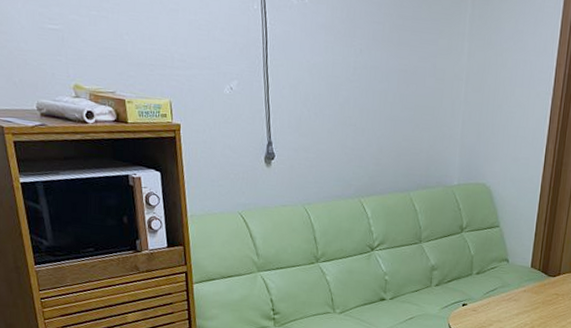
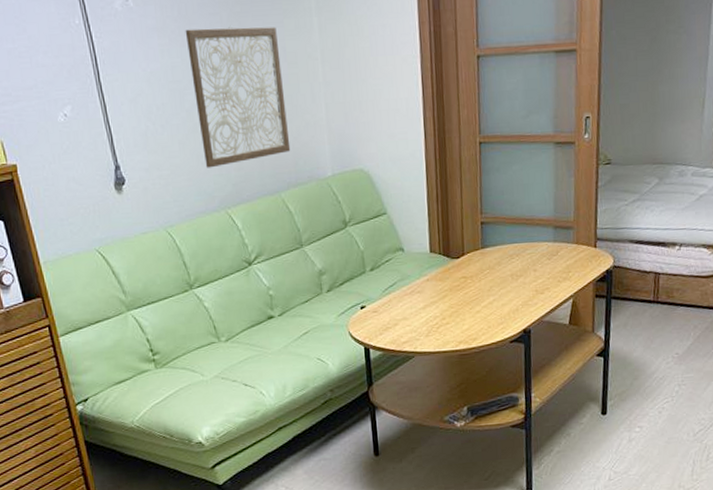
wall art: none [348,32,431,159] -> present [185,25,291,168]

